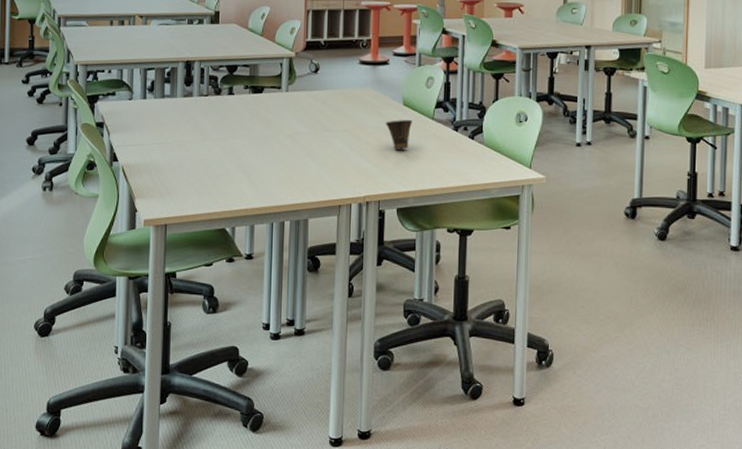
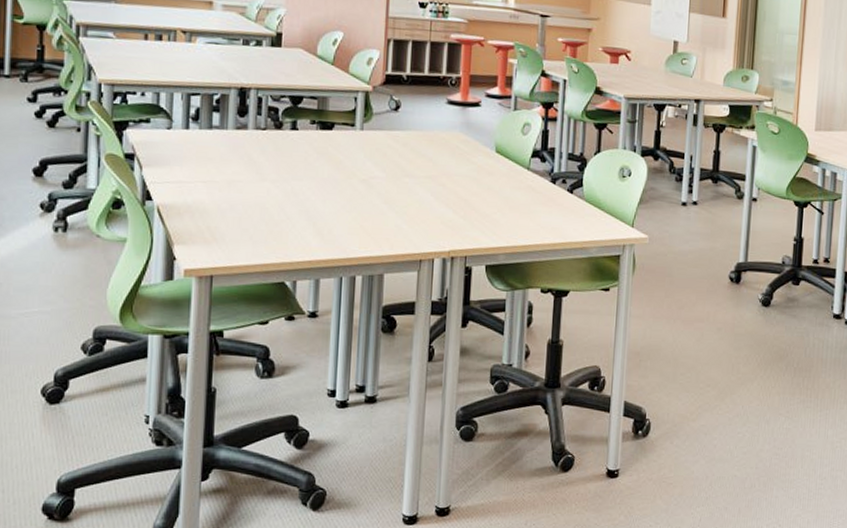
cup: present [385,120,412,150] -> none [474,168,505,201]

